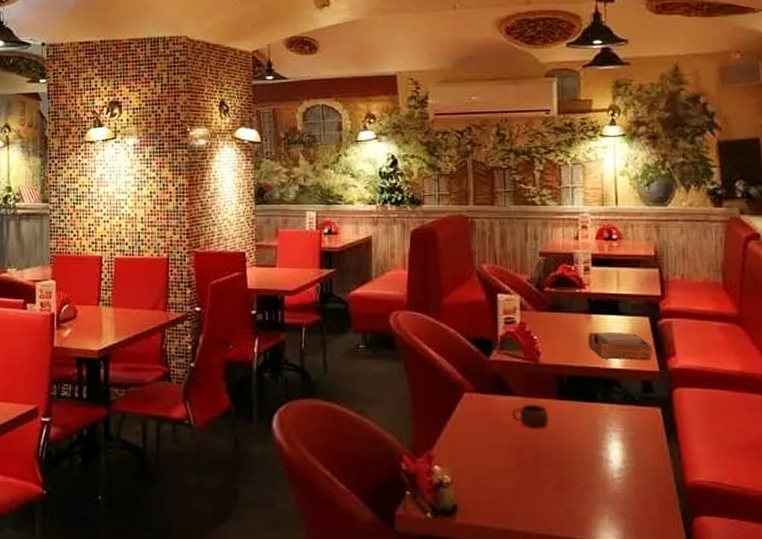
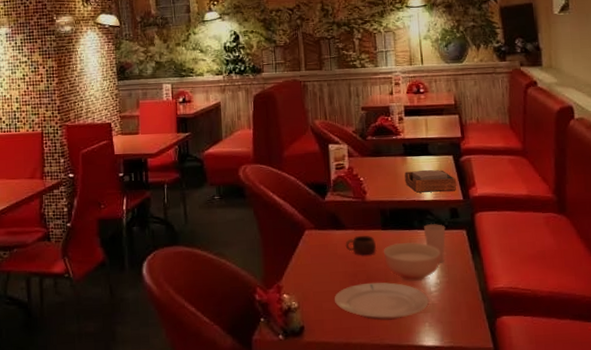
plate: none [494,460,611,508] -> present [334,282,430,321]
bowl: none [557,416,628,464] -> present [383,242,441,281]
cup: none [609,396,636,445] -> present [424,223,446,263]

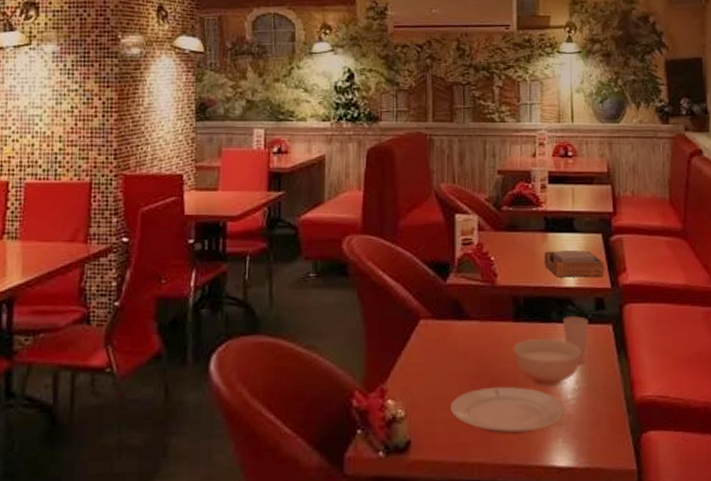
cup: present [345,235,376,255] -> none [468,327,505,352]

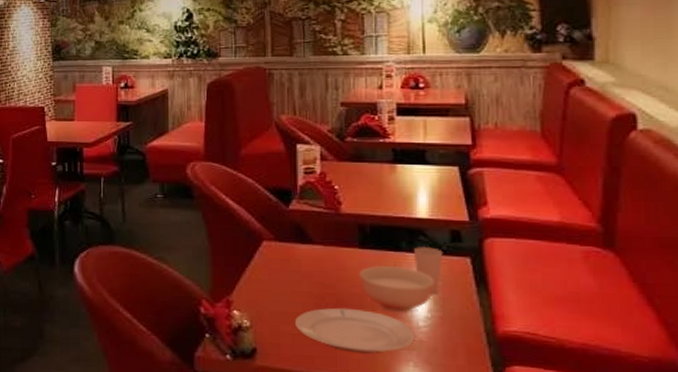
napkin holder: present [544,249,604,278] -> none [392,181,460,209]

